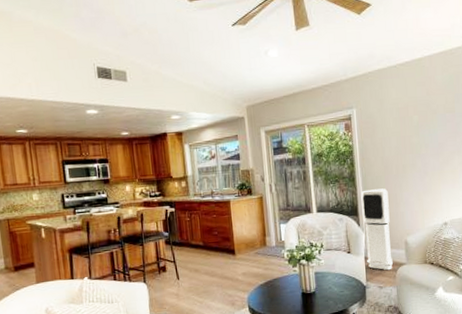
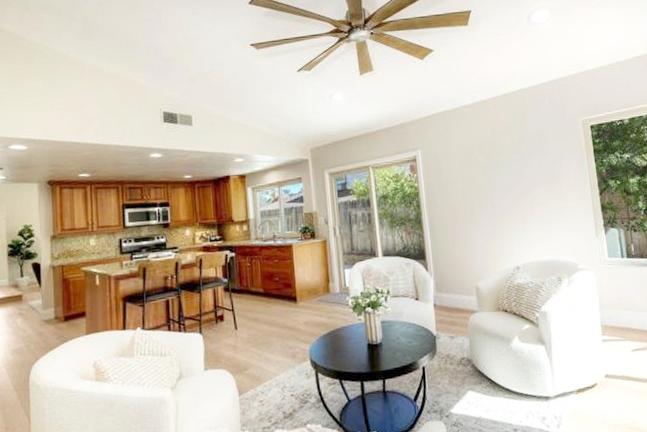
air purifier: present [361,188,394,271] -> none [428,231,465,319]

